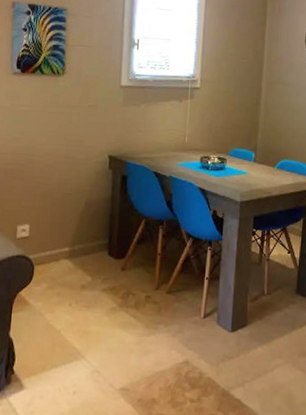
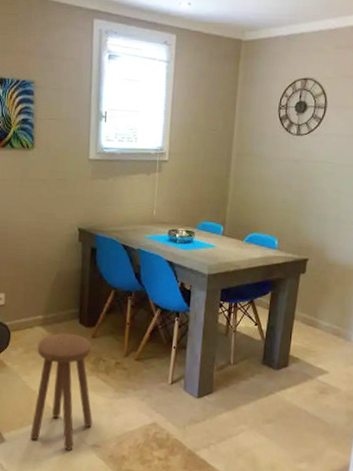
stool: none [53,266,121,396] -> present [30,333,92,451]

